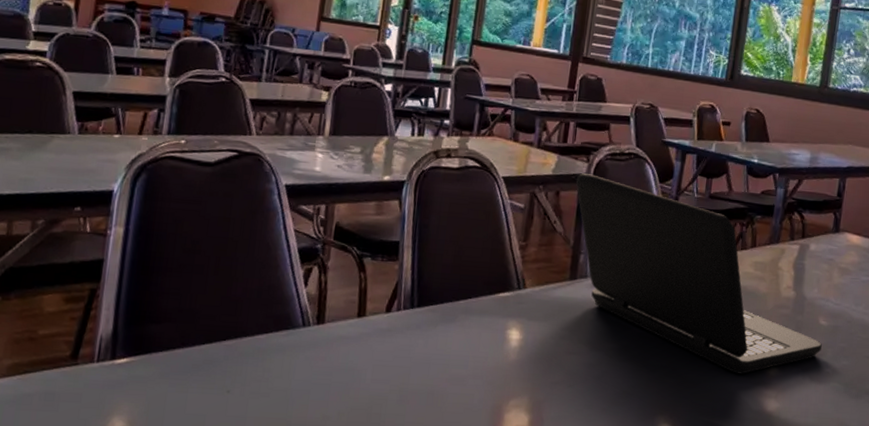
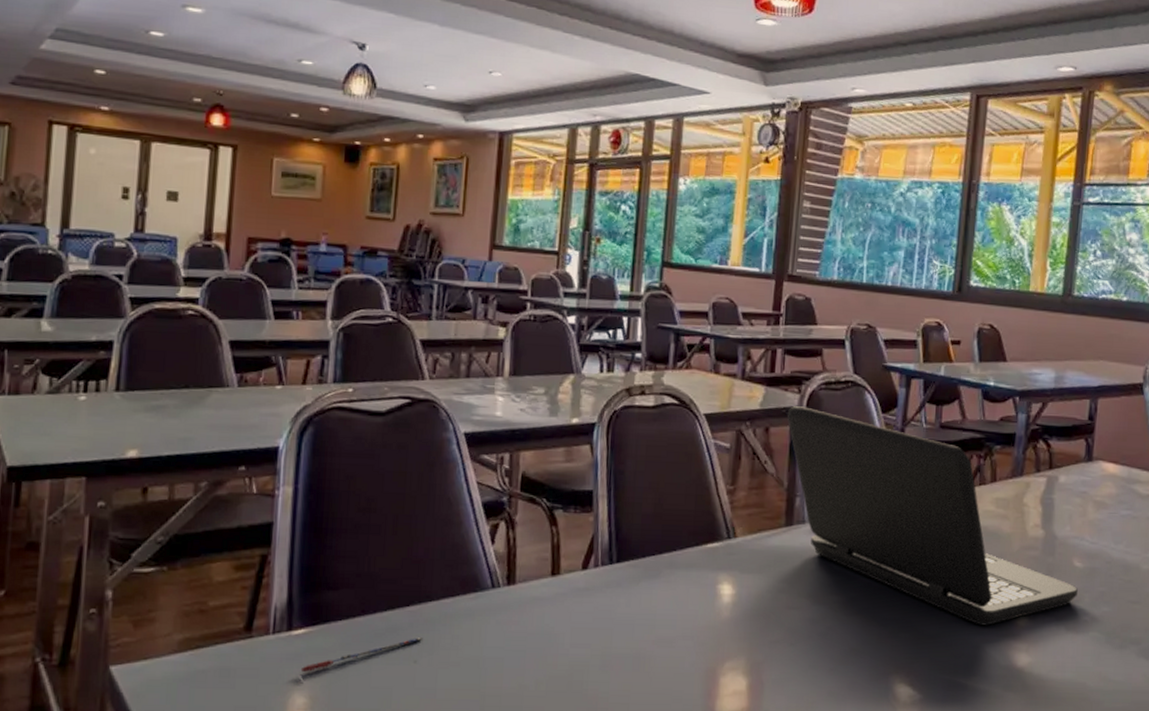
pen: none [121,369,237,399] -> present [300,636,424,673]

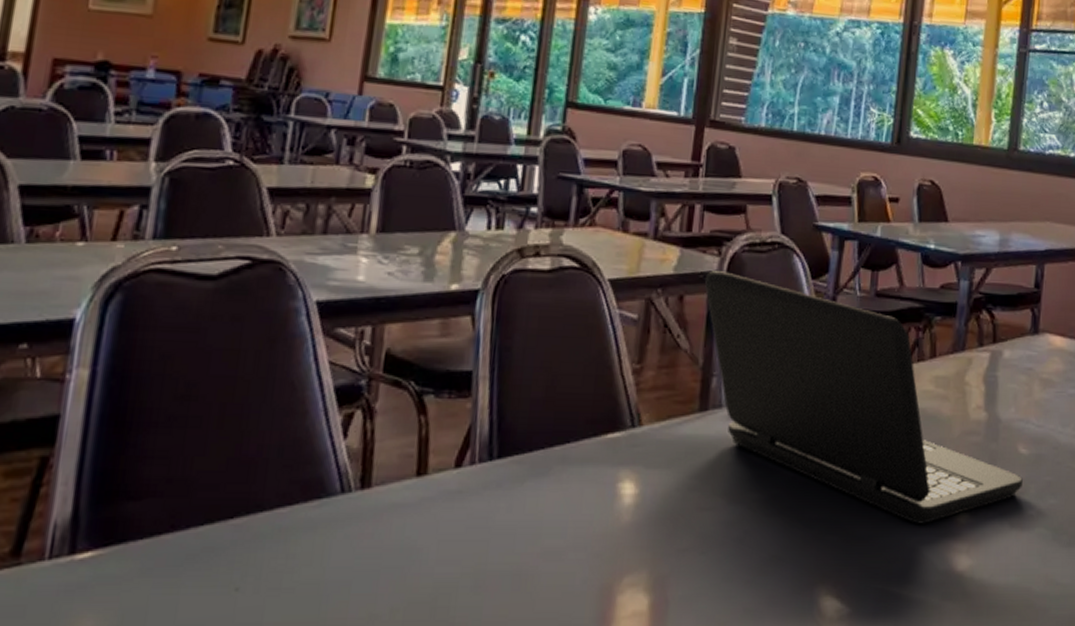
pen: present [300,636,424,673] -> none [83,557,250,609]

